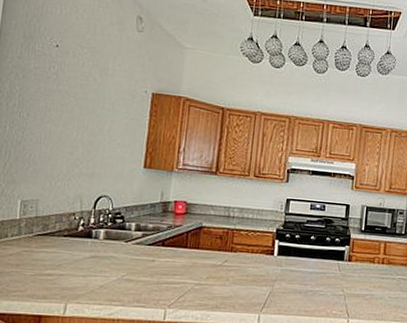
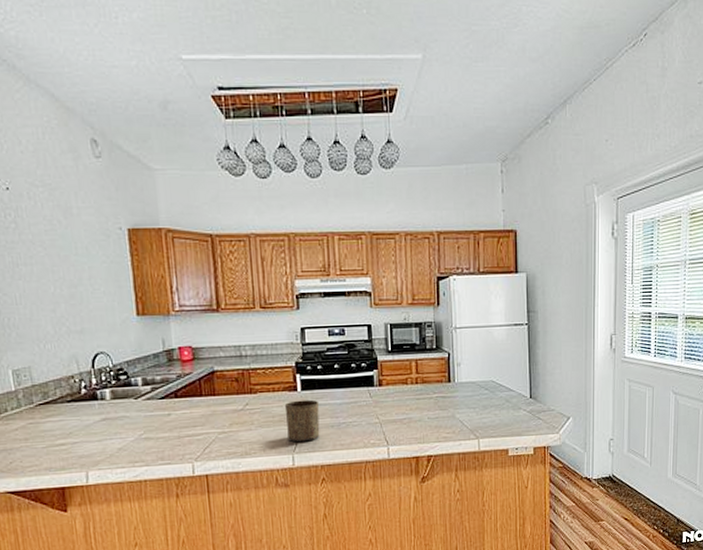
cup: none [257,264,291,304] -> present [284,399,320,443]

